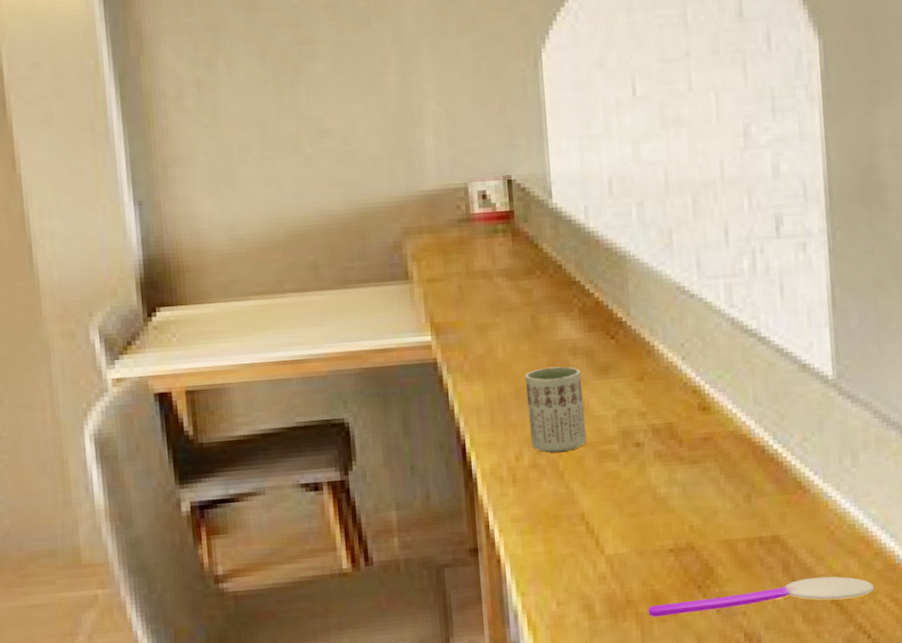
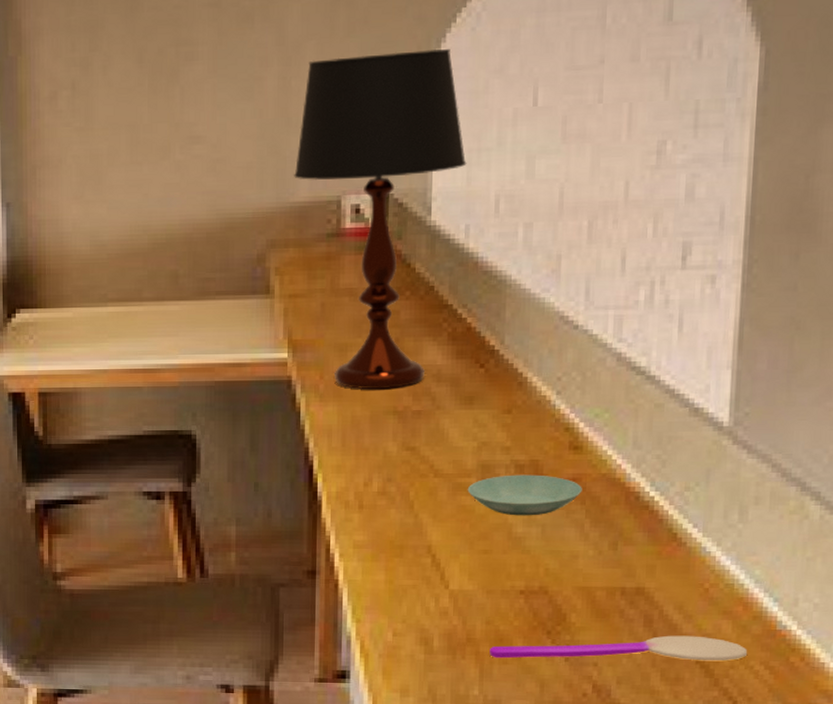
table lamp: none [421,45,580,367] -> present [294,49,467,389]
cup: present [525,366,587,453] -> none [382,393,443,481]
saucer: none [611,436,715,478] -> present [467,474,582,516]

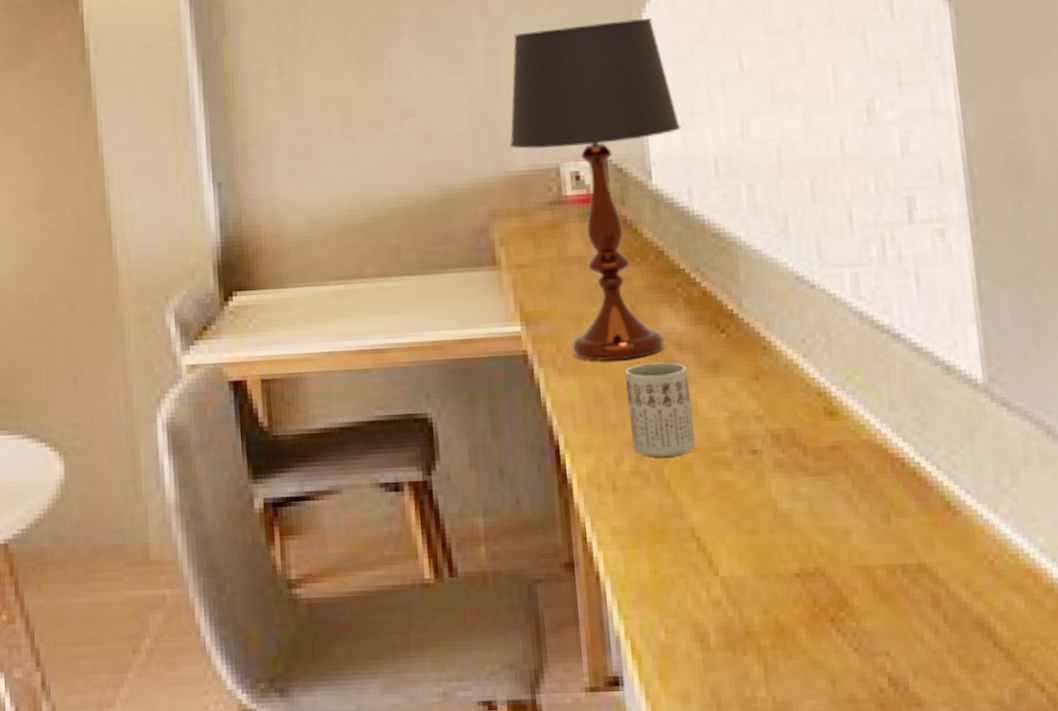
cup: none [382,393,443,481] -> present [625,362,696,458]
saucer: present [467,474,582,516] -> none [724,444,845,491]
spoon: present [490,635,747,662] -> none [771,614,1046,653]

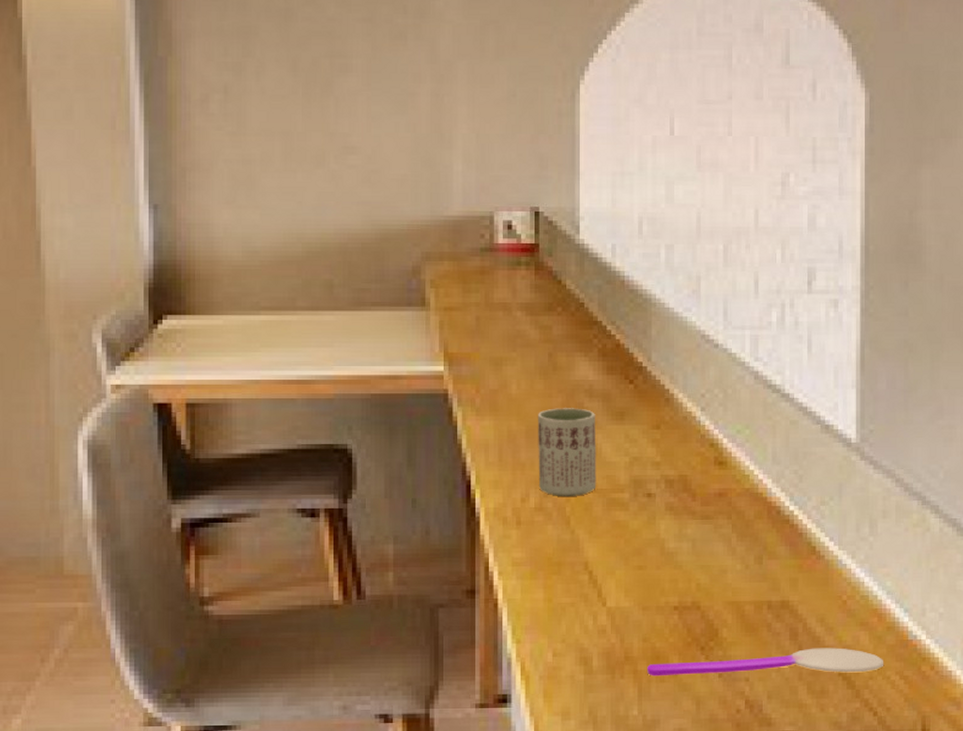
table lamp: present [510,18,681,361] -> none [448,77,611,403]
spoon: none [771,614,1046,653] -> present [647,648,883,676]

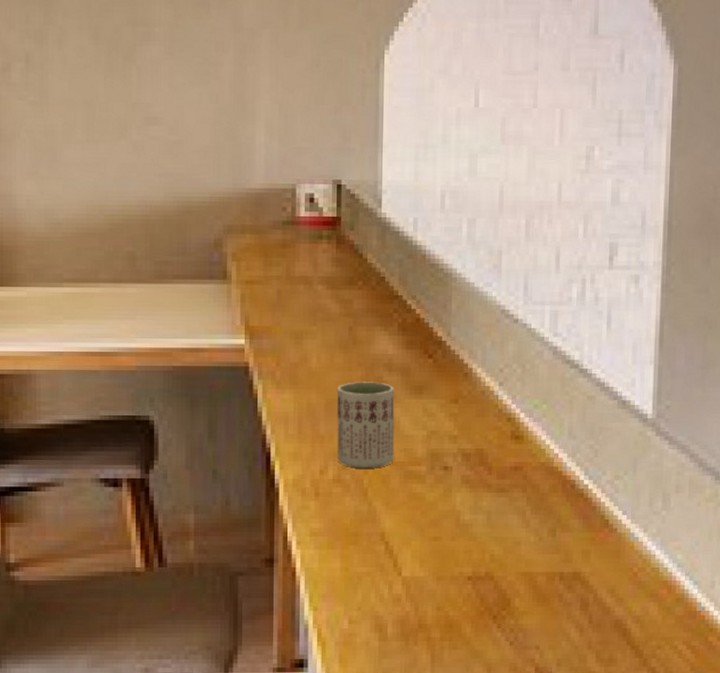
spoon: present [647,648,883,676] -> none [440,618,671,644]

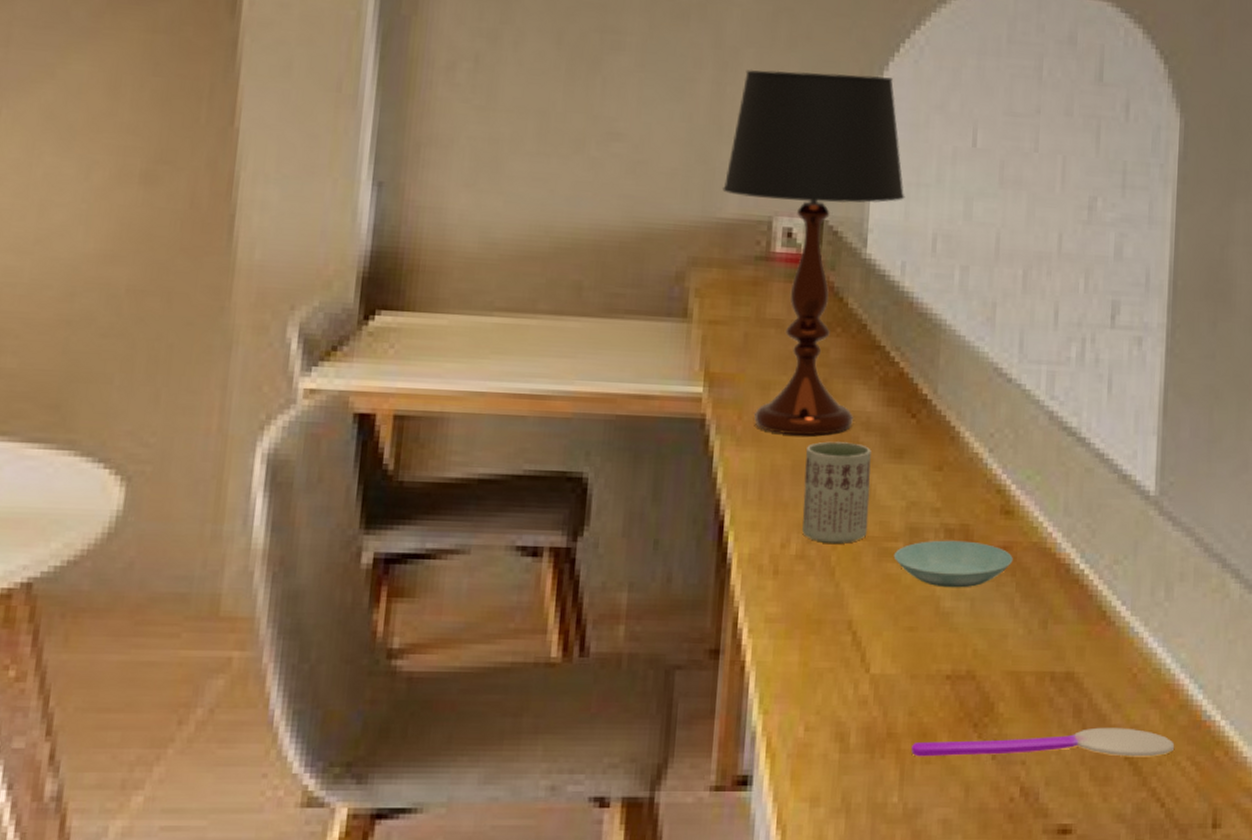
table lamp: none [250,46,414,377] -> present [723,69,905,435]
saucer: none [418,463,524,503] -> present [893,540,1013,588]
spoon: none [440,618,671,644] -> present [911,727,1174,757]

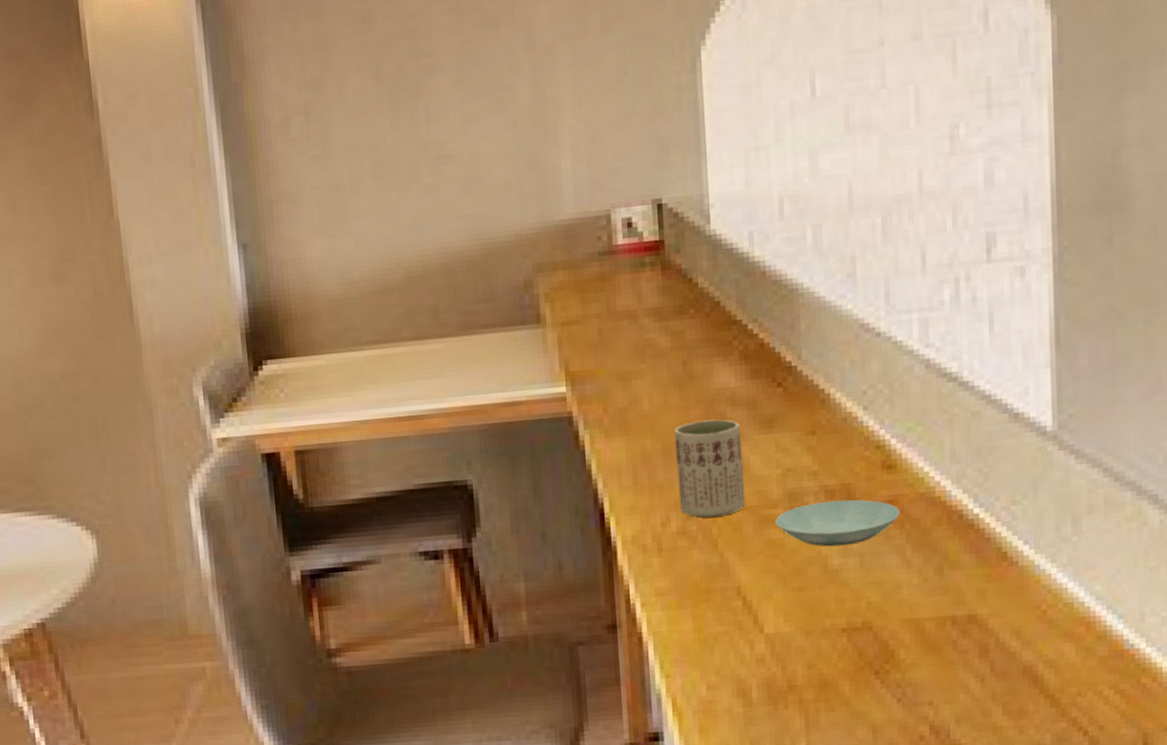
table lamp: present [723,69,905,435] -> none [557,41,744,420]
spoon: present [911,727,1174,757] -> none [814,663,1094,705]

